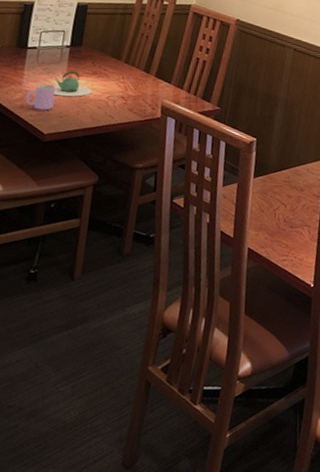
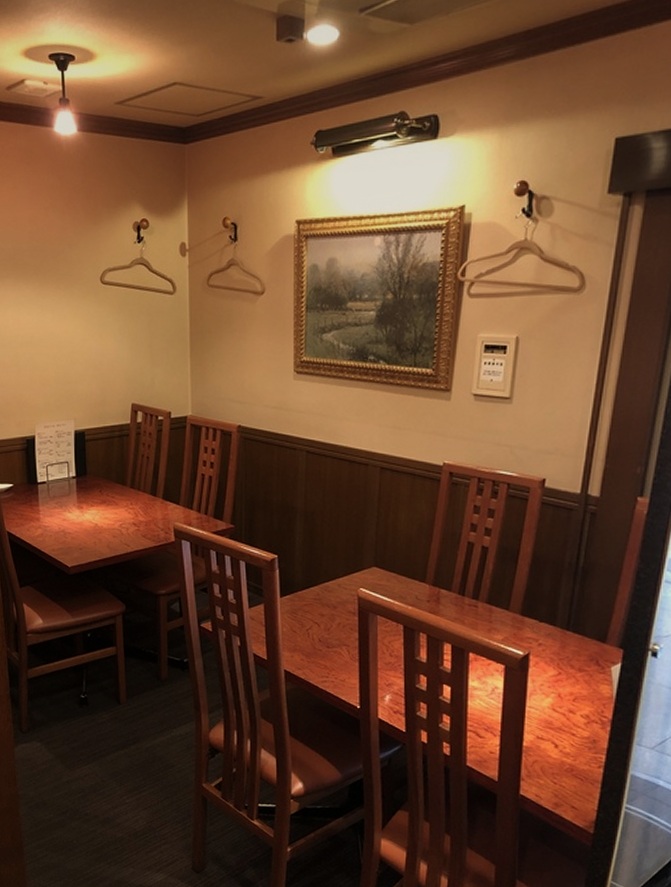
cup: present [25,83,57,111] -> none [46,517,72,544]
teapot: present [54,70,93,97] -> none [69,502,105,529]

